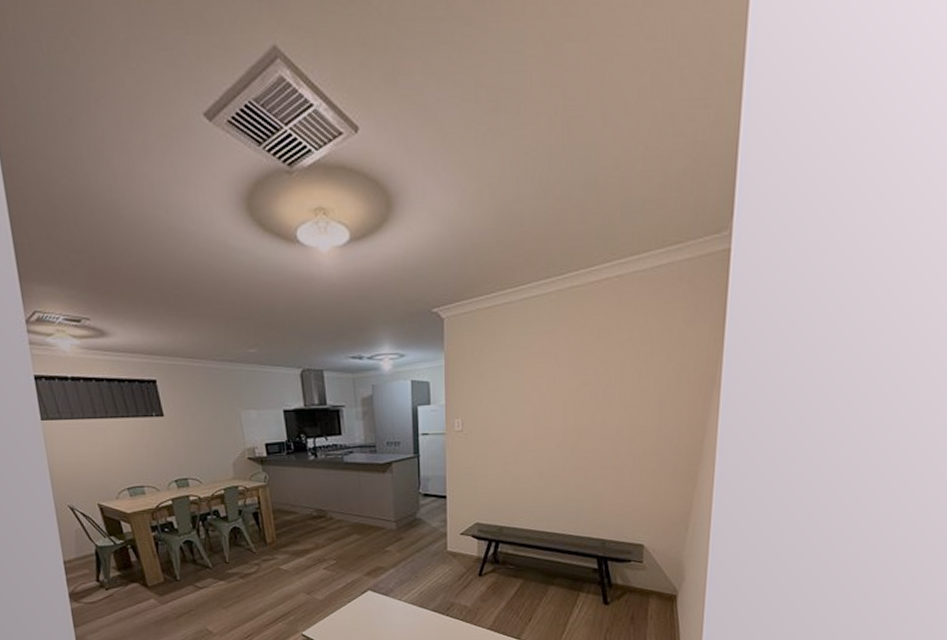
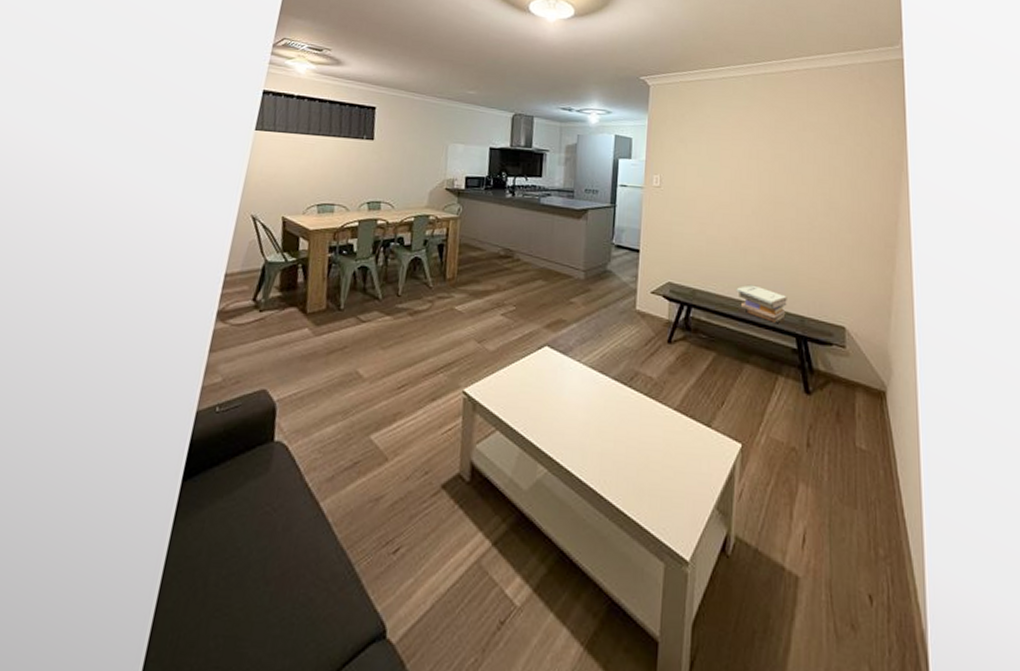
books: none [541,516,590,548] -> present [736,284,787,323]

